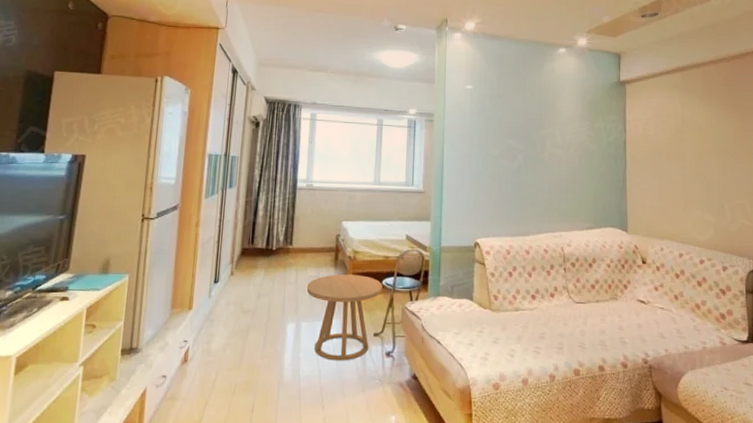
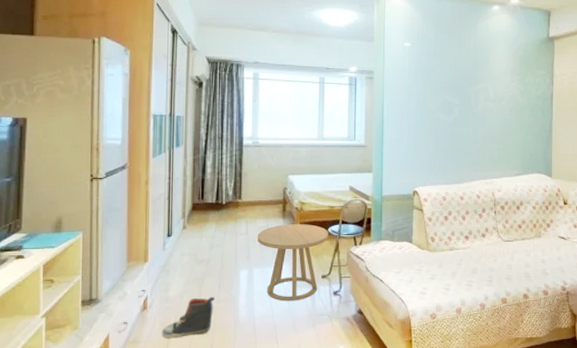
shoe: none [200,352,260,397] -> present [161,297,216,339]

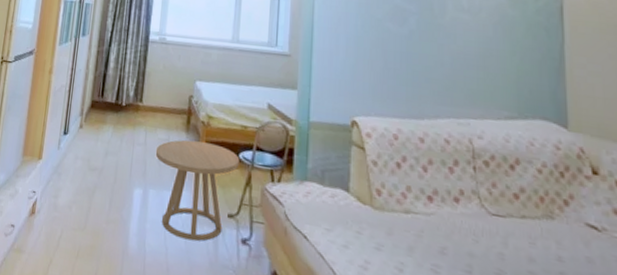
shoe: present [161,297,216,339] -> none [45,212,105,260]

